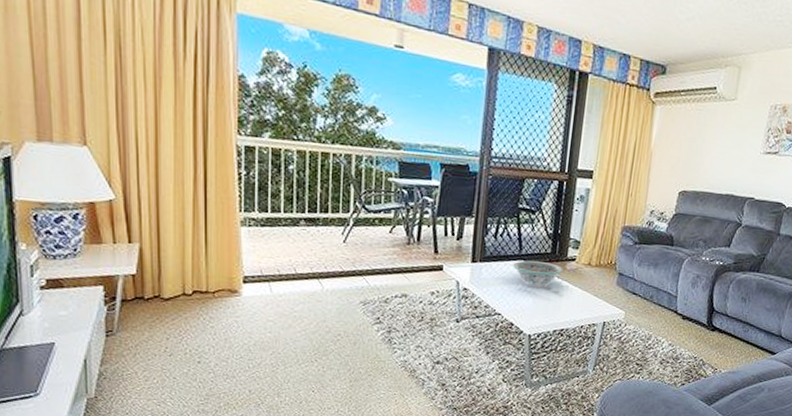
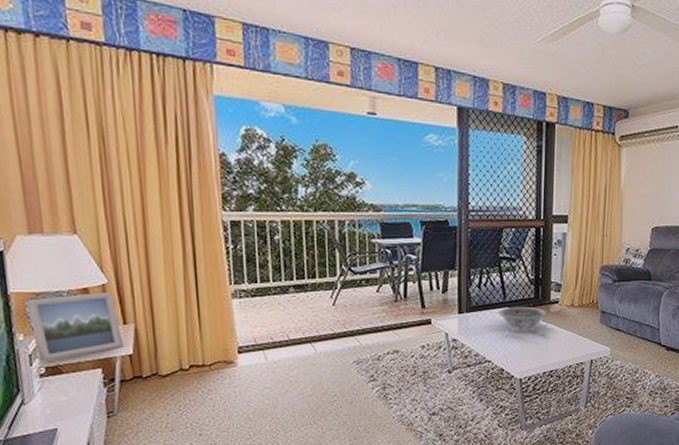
picture frame: none [31,207,127,274] -> present [26,291,124,362]

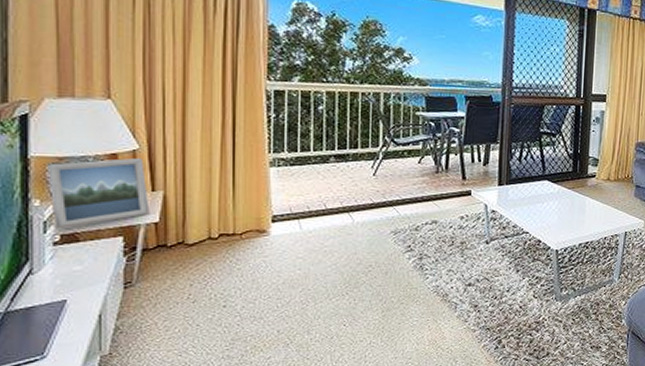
decorative bowl: present [499,307,547,333] -> none [537,180,584,205]

